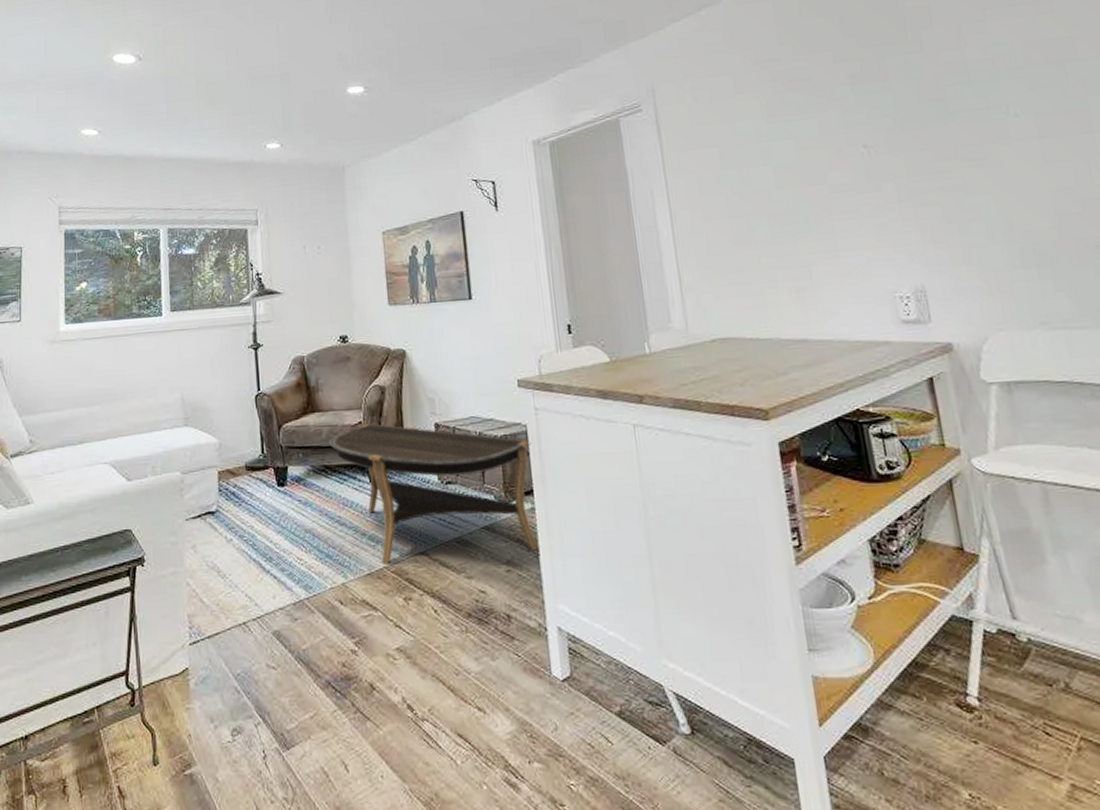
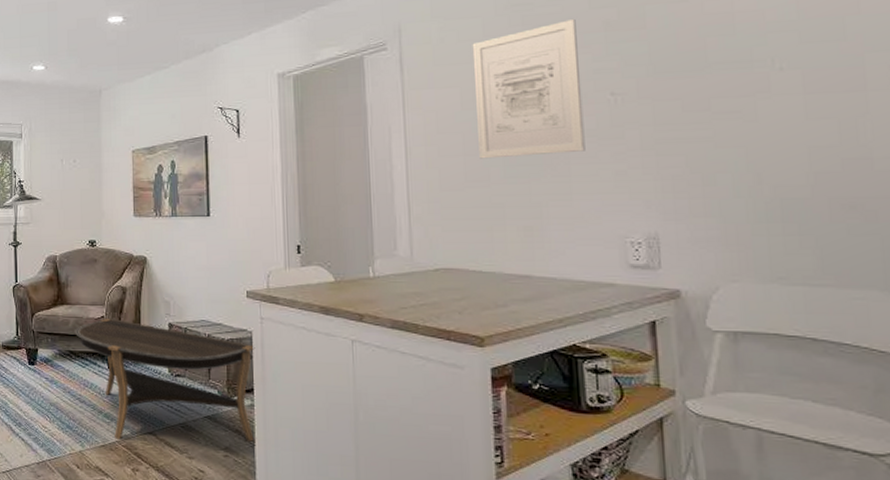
wall art: none [726,72,846,220] -> present [472,18,585,159]

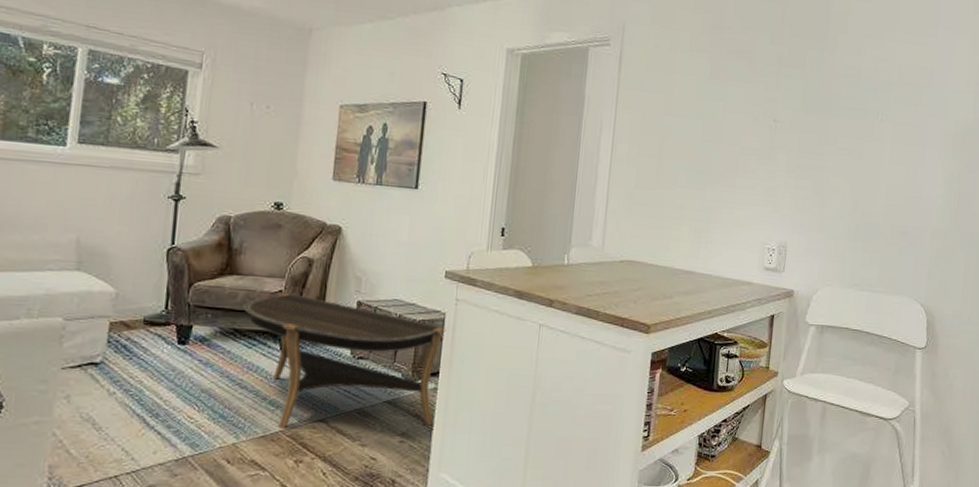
wall art: present [472,18,585,159] -> none [671,49,759,167]

